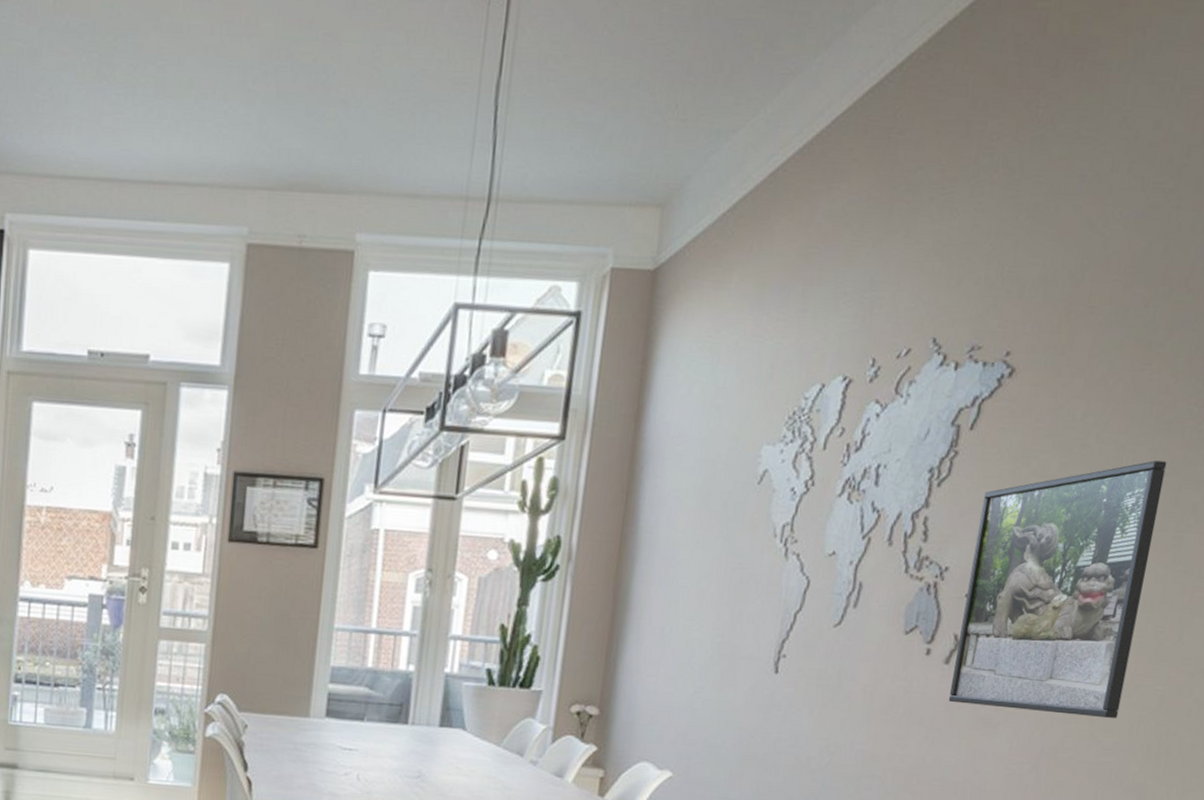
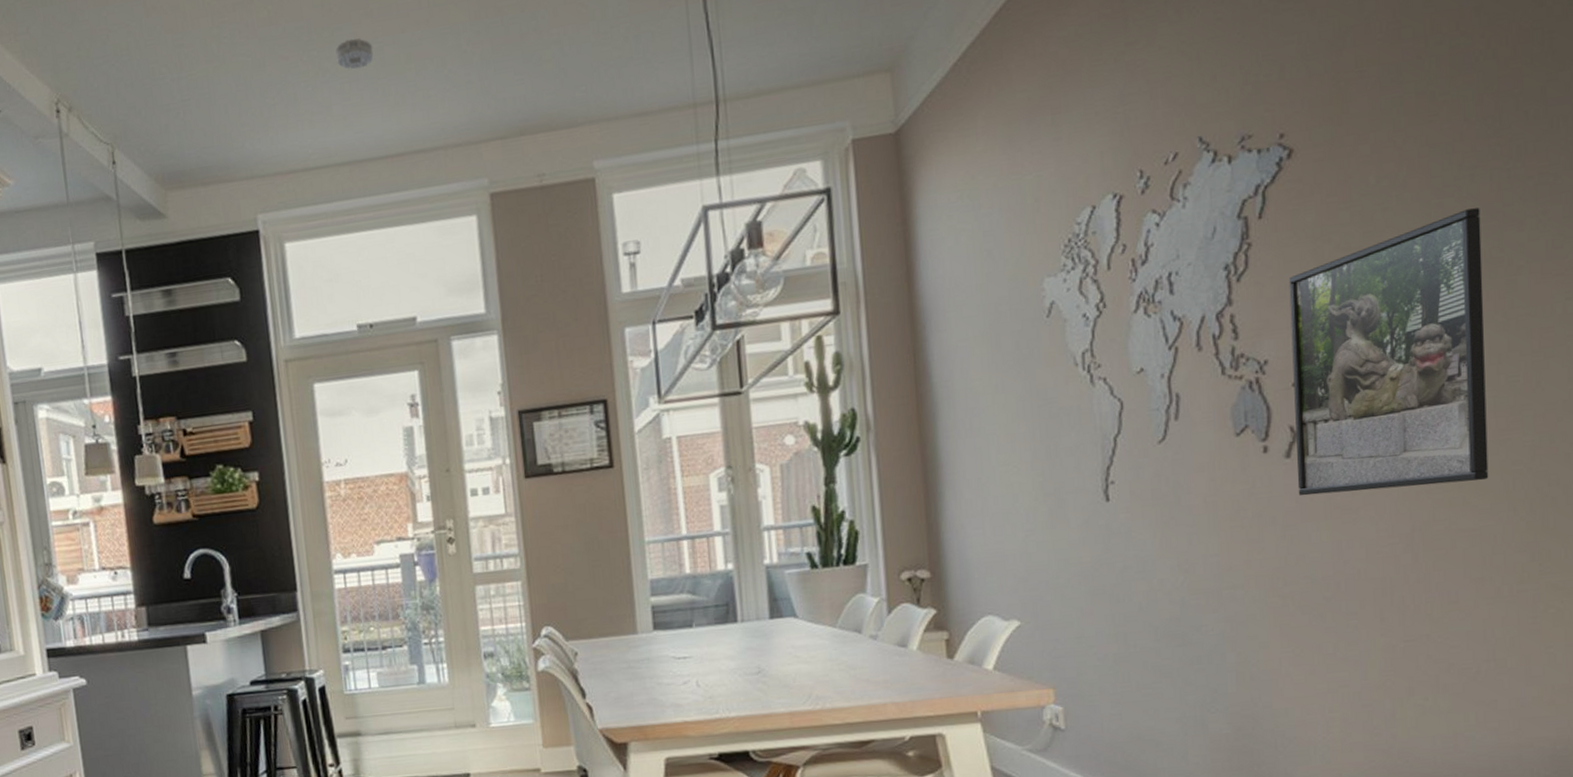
smoke detector: none [116,49,156,83] -> present [335,38,374,70]

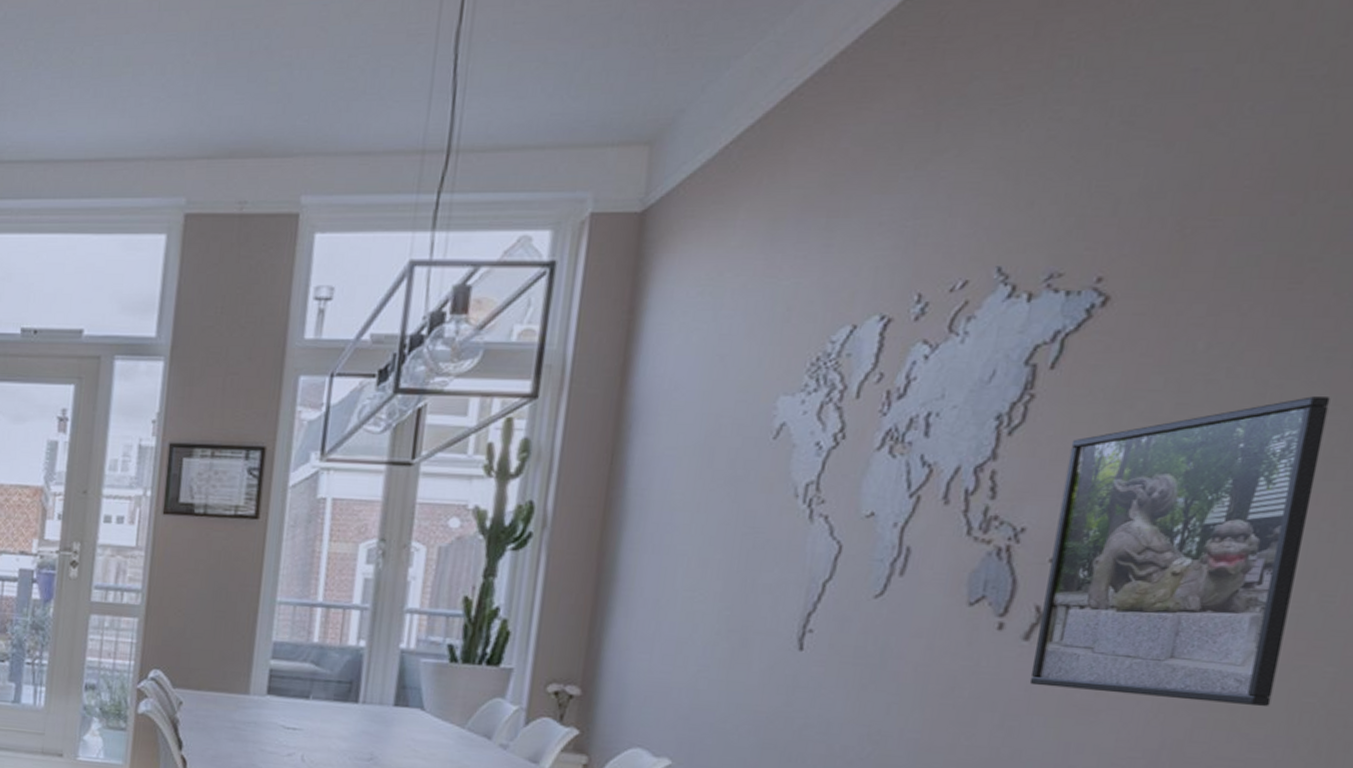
smoke detector: present [335,38,374,70] -> none [53,33,93,66]

